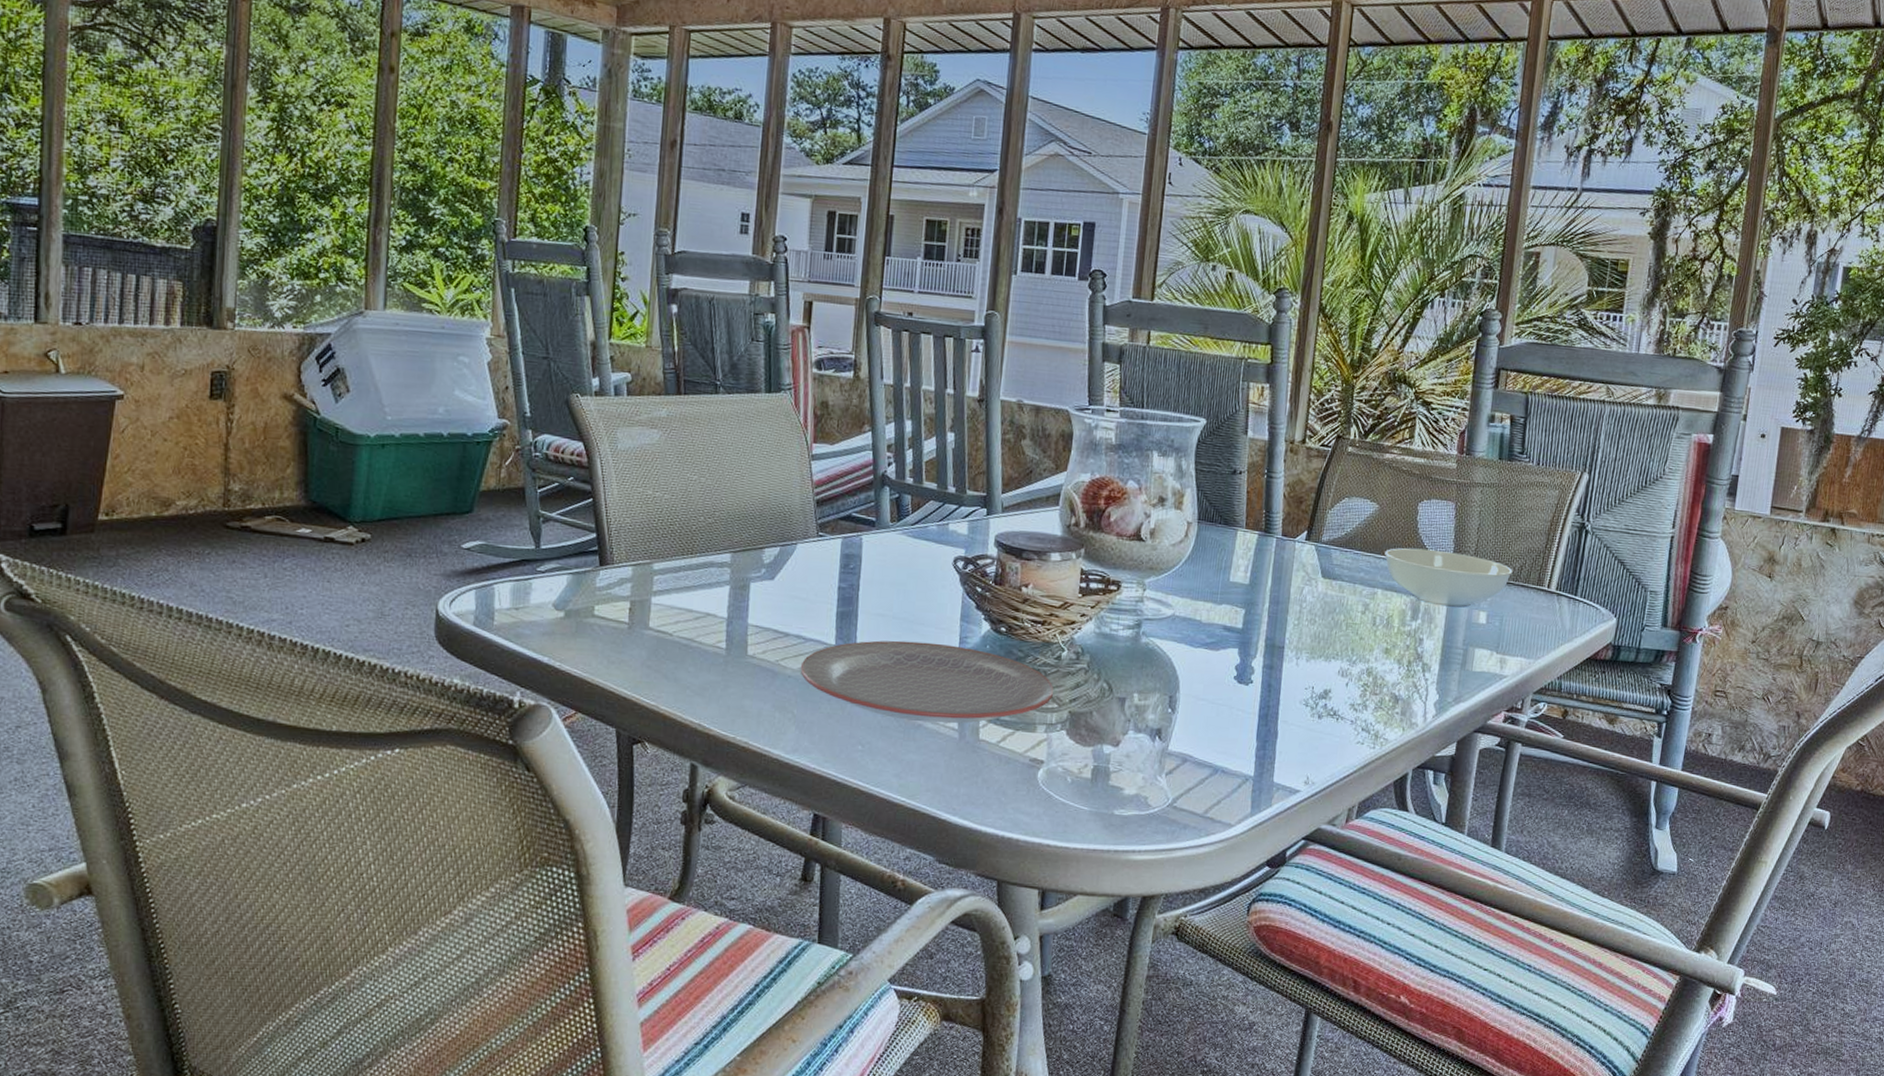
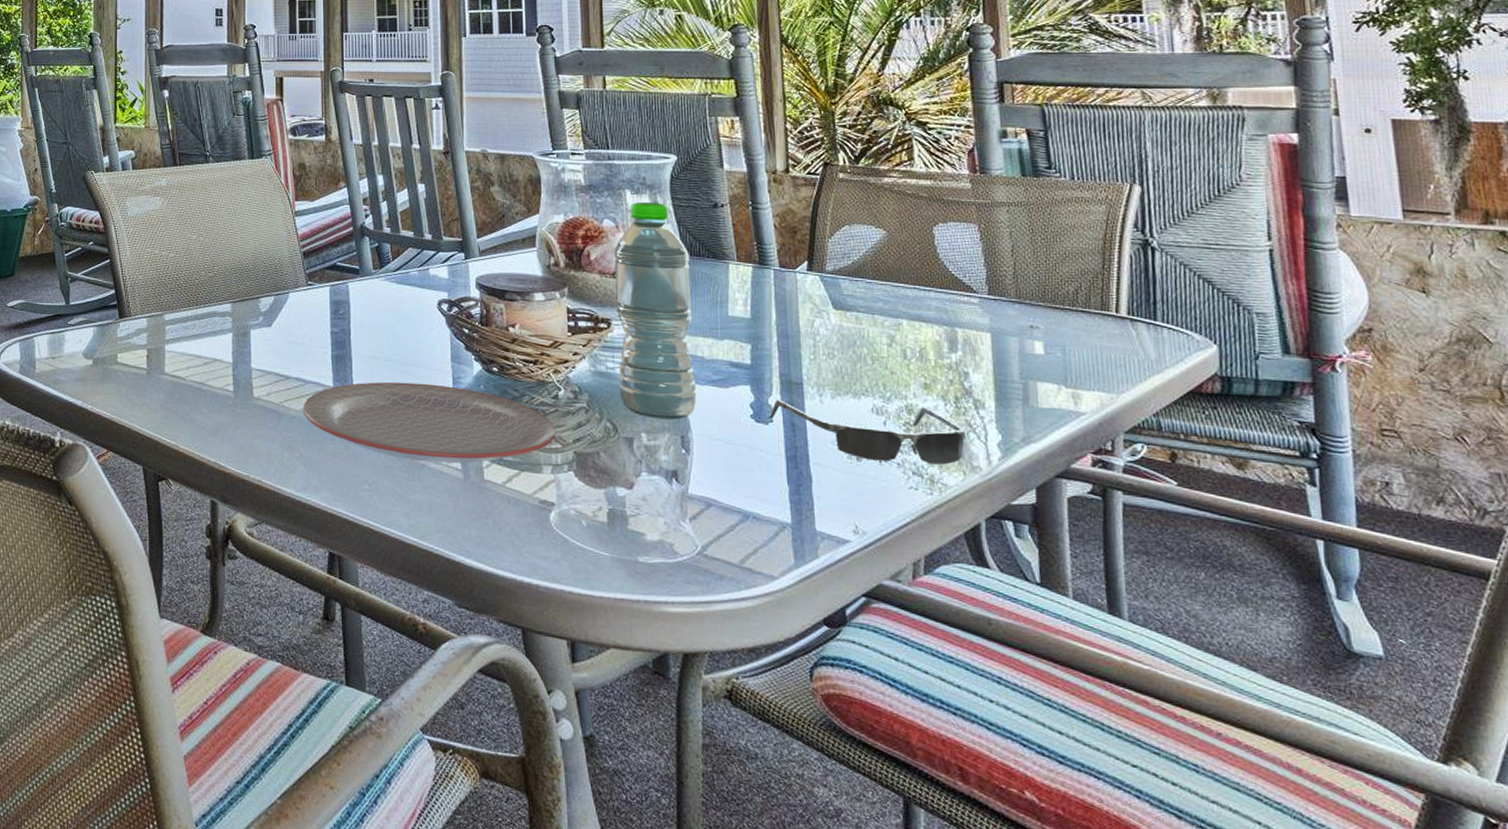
water bottle: none [1119,465,1203,681] -> present [613,202,697,420]
sunglasses: none [1250,662,1411,722] -> present [769,399,966,465]
bowl: present [1385,548,1513,608] -> none [903,274,1067,337]

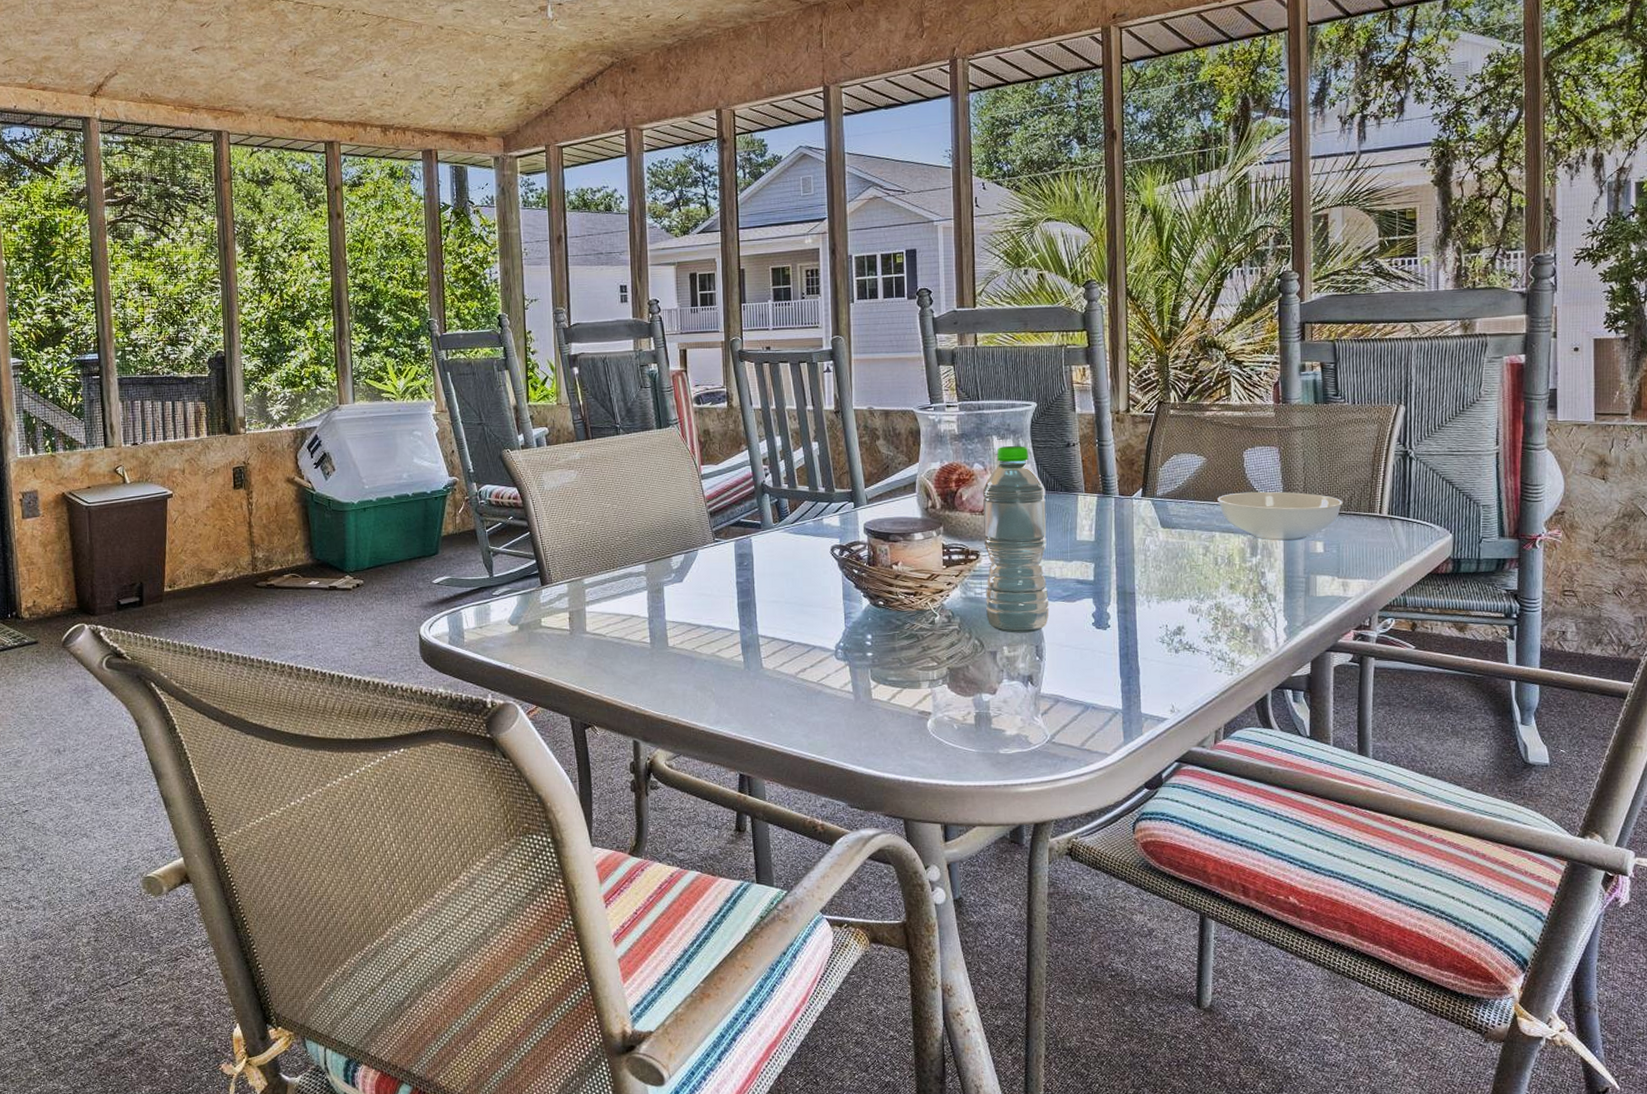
plate: present [303,382,556,464] -> none [713,620,933,689]
sunglasses: present [769,399,966,465] -> none [1107,603,1260,652]
bowl: none [903,274,1067,337] -> present [1218,491,1343,541]

